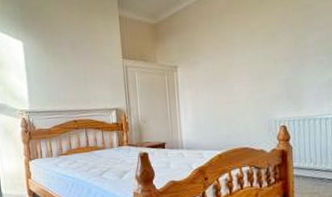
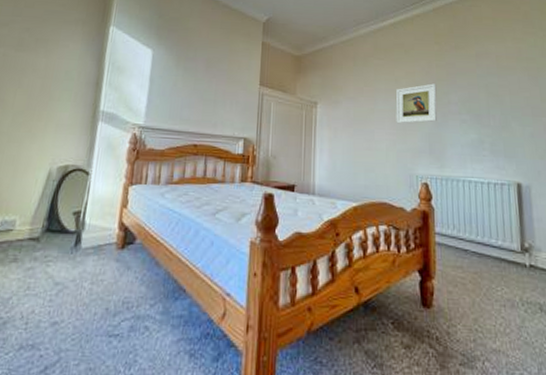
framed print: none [252,29,294,75] -> present [396,83,437,124]

